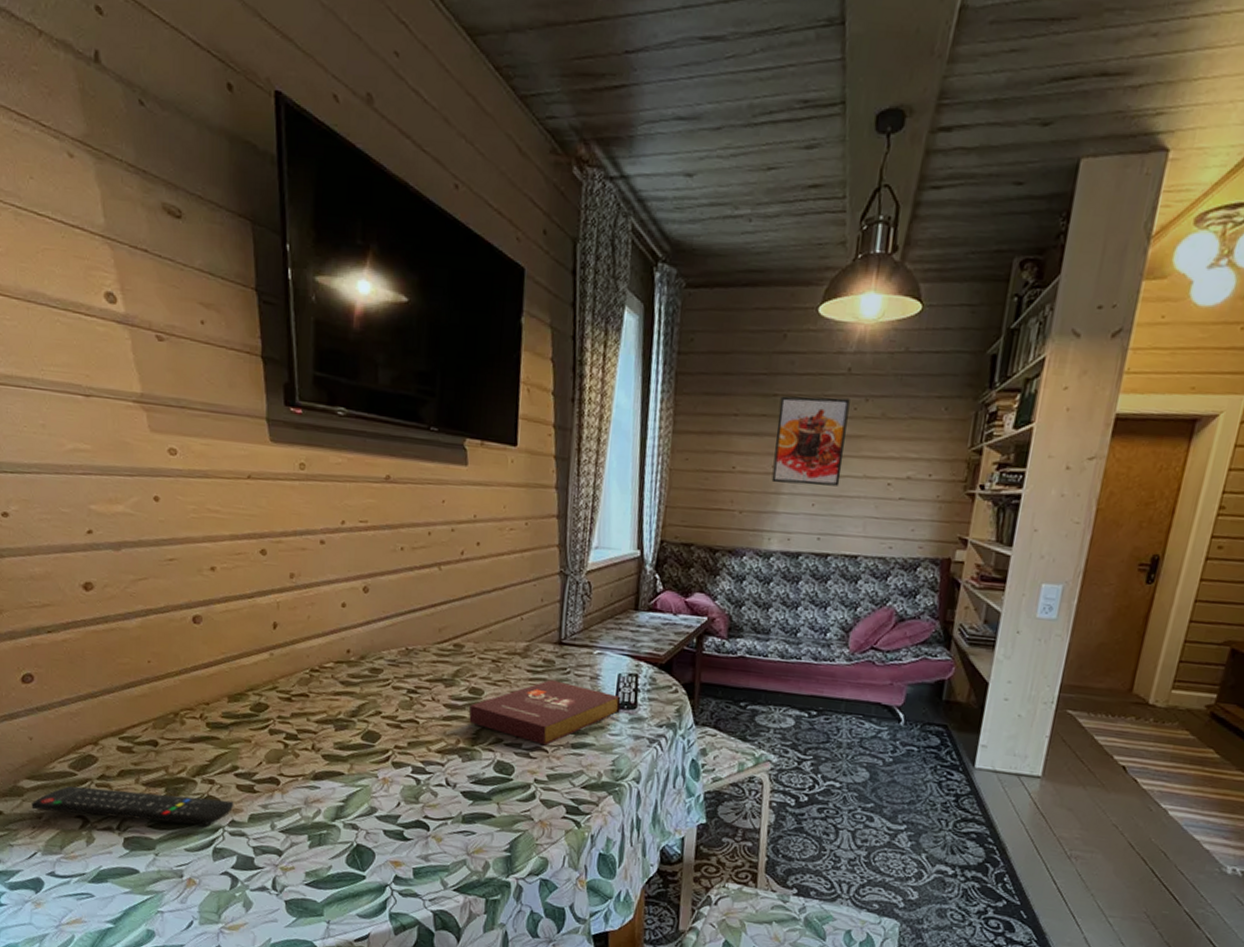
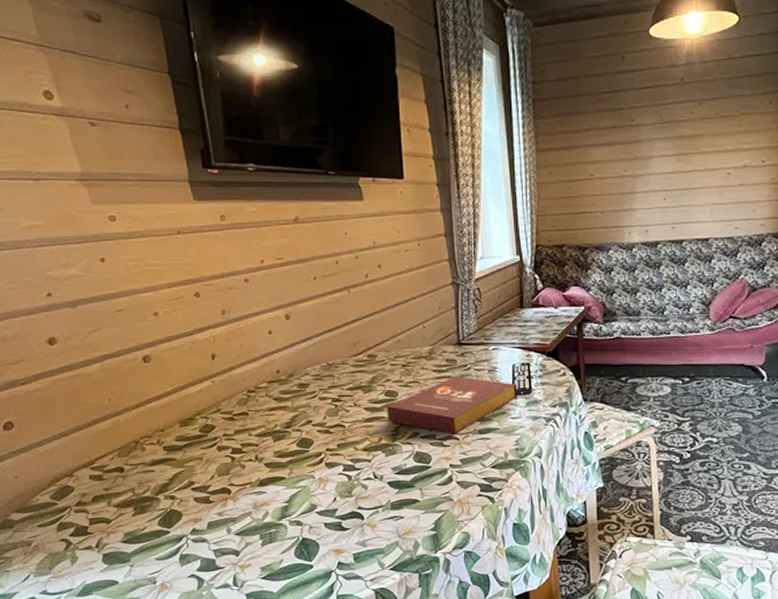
remote control: present [31,785,234,826] -> none [21,512,194,538]
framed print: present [771,396,850,487] -> none [625,104,686,184]

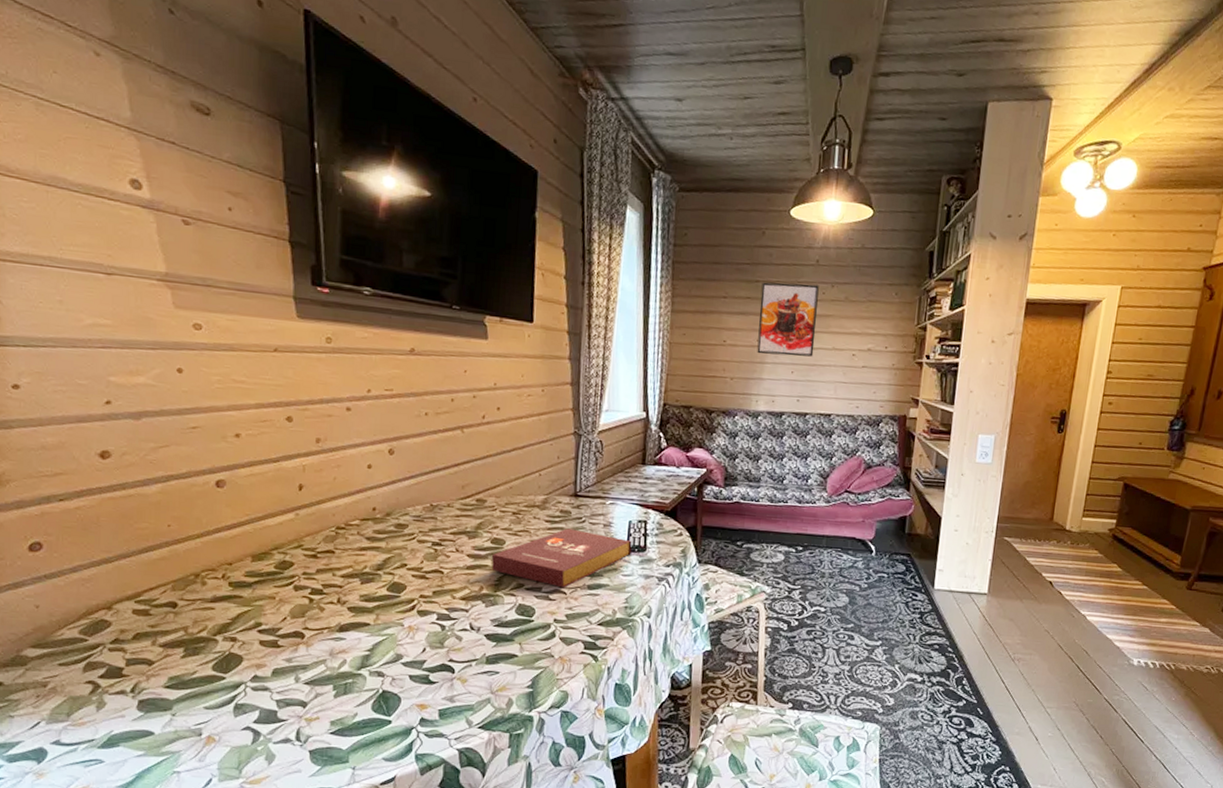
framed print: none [625,104,686,184] -> present [757,282,819,357]

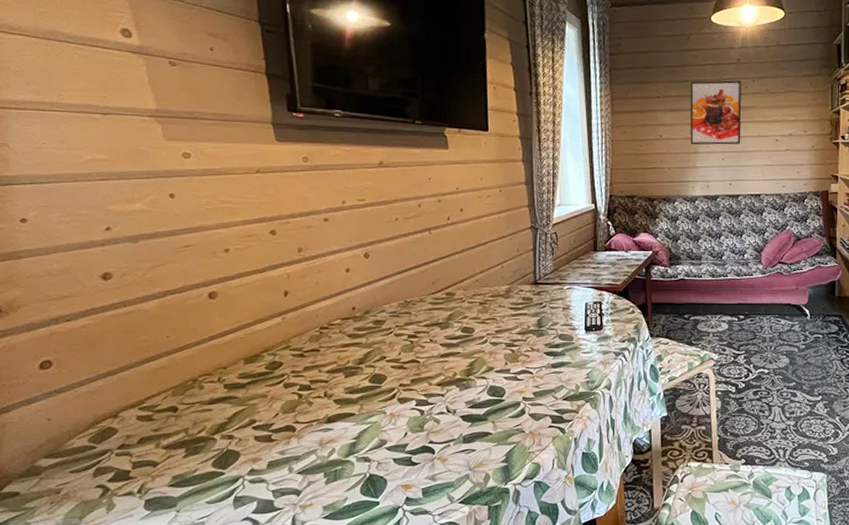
book: present [491,528,632,588] -> none [463,314,590,368]

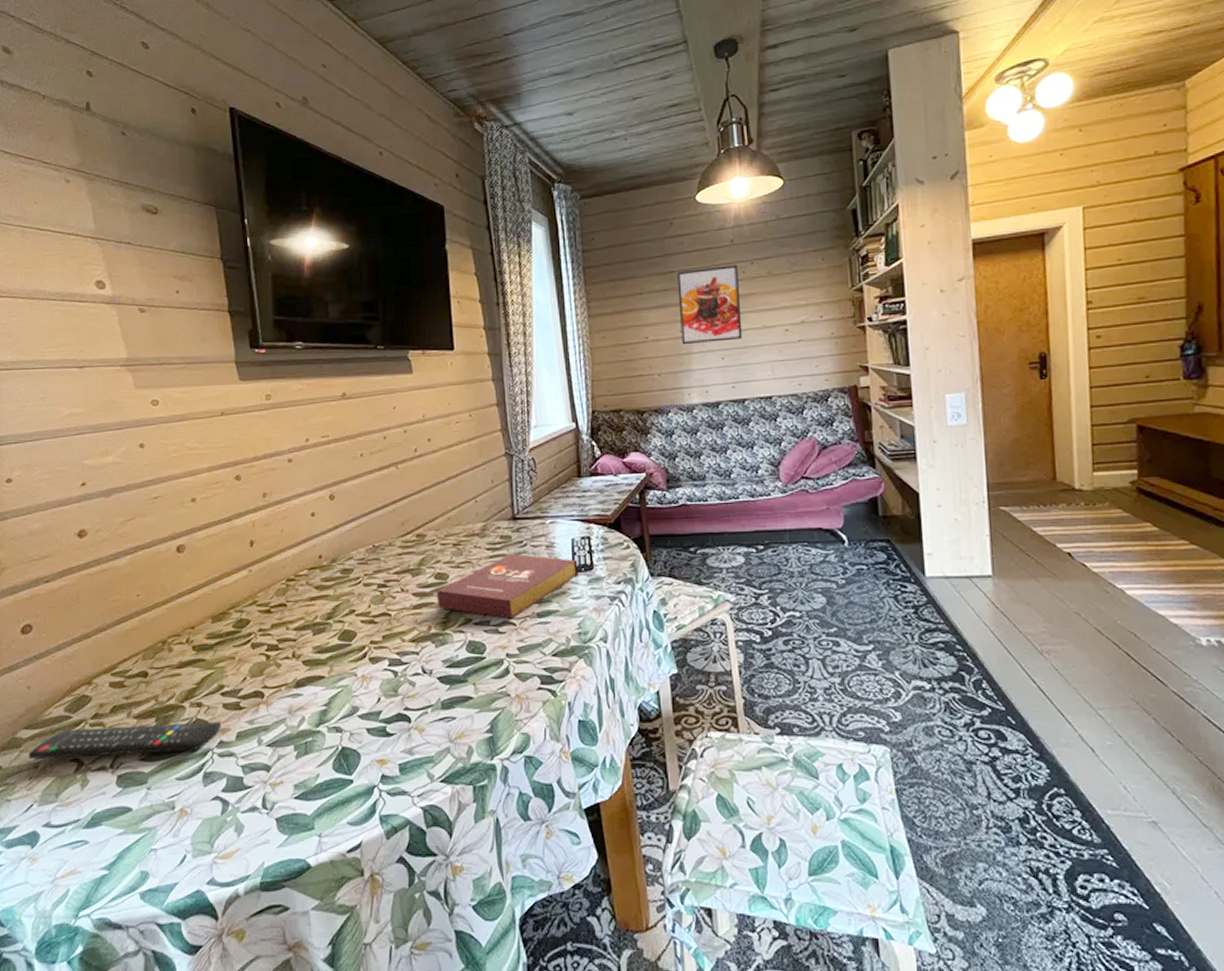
remote control: none [49,452,253,486] -> present [29,721,222,760]
book: none [463,314,590,368] -> present [437,554,578,619]

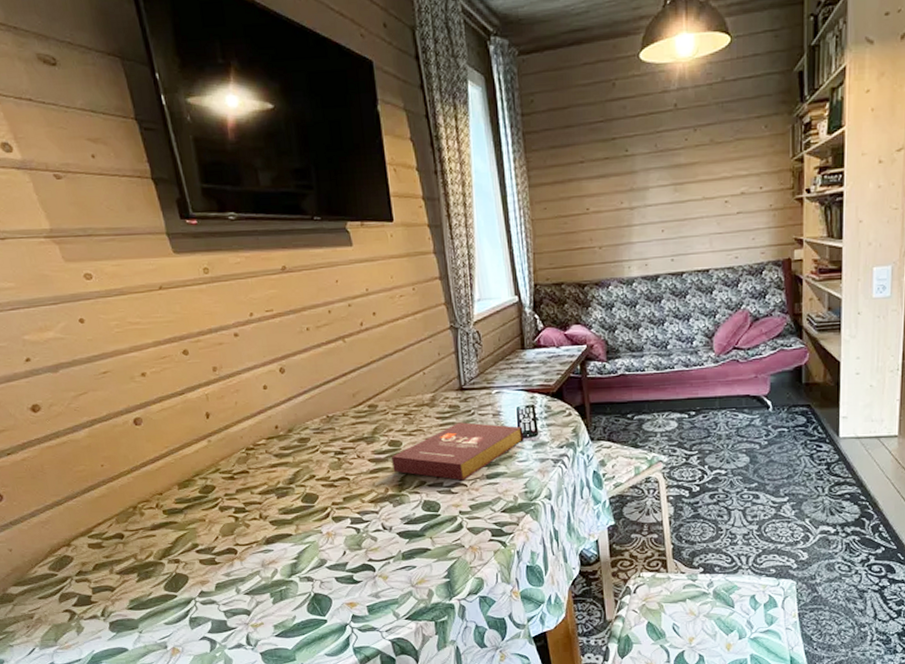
remote control: present [29,721,222,760] -> none [22,575,201,612]
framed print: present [677,265,743,345] -> none [619,132,683,217]

